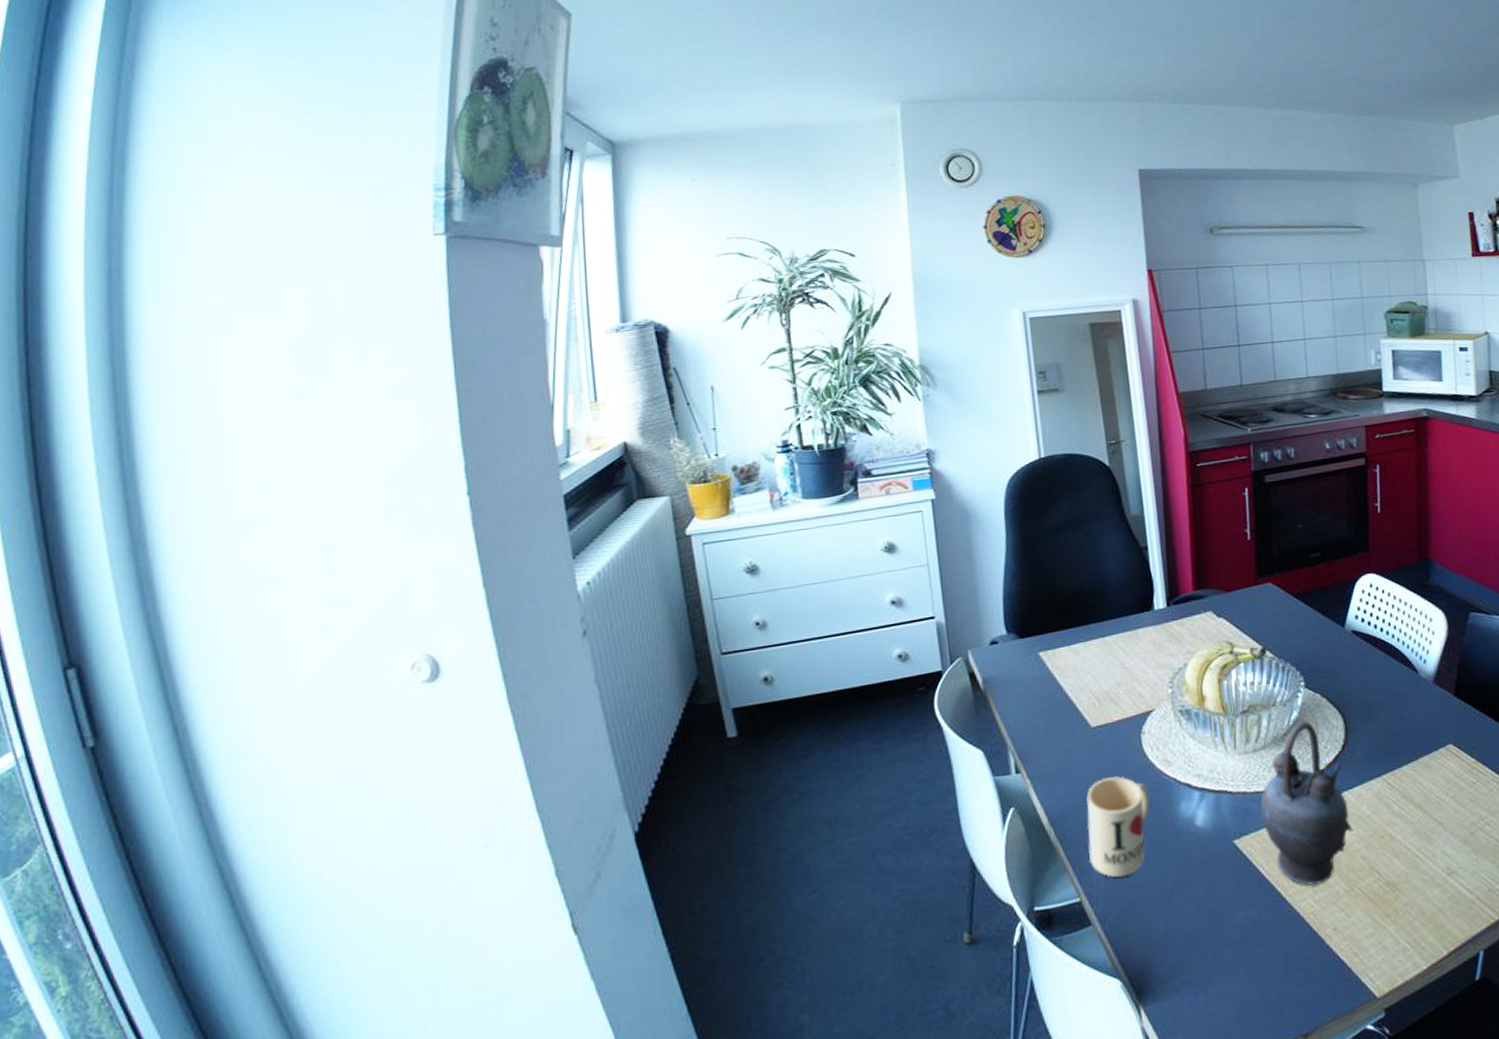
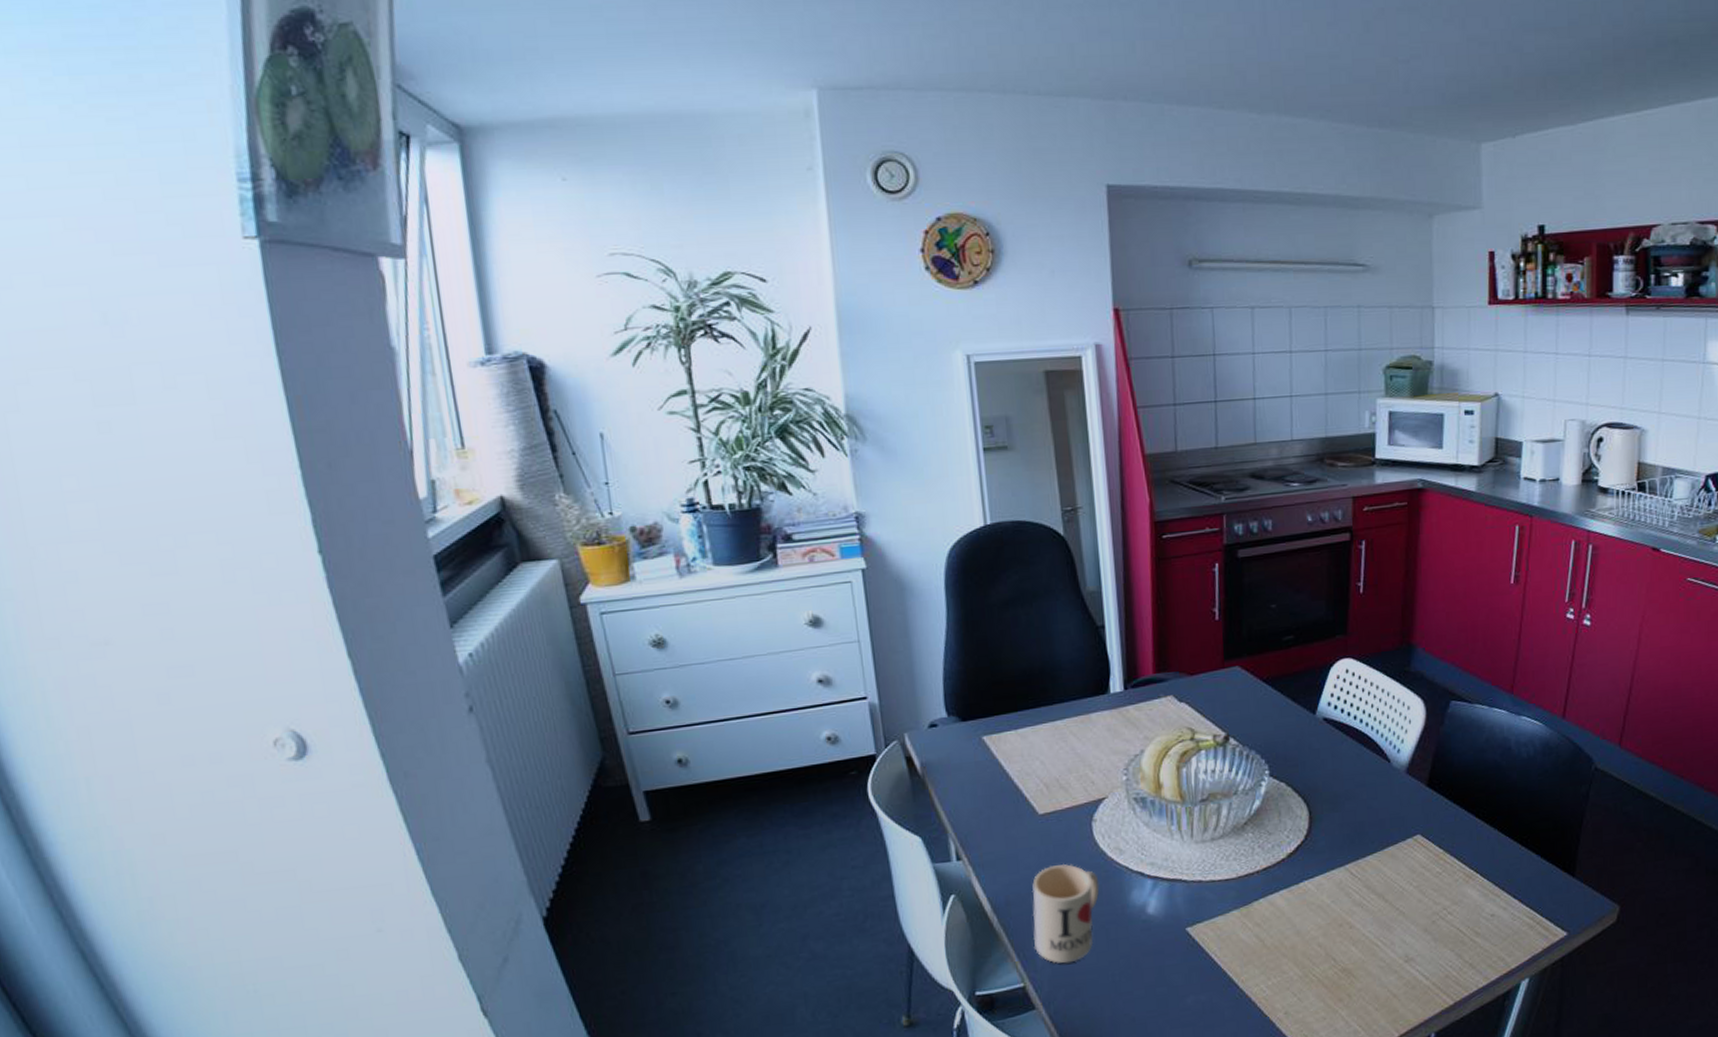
teapot: present [1260,721,1354,887] -> none [1216,810,1312,973]

